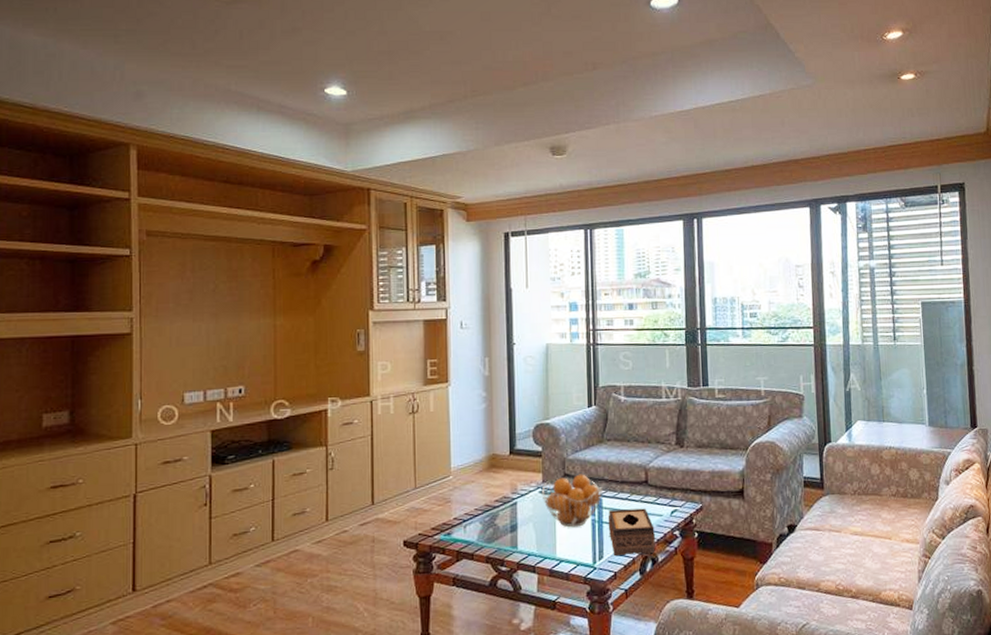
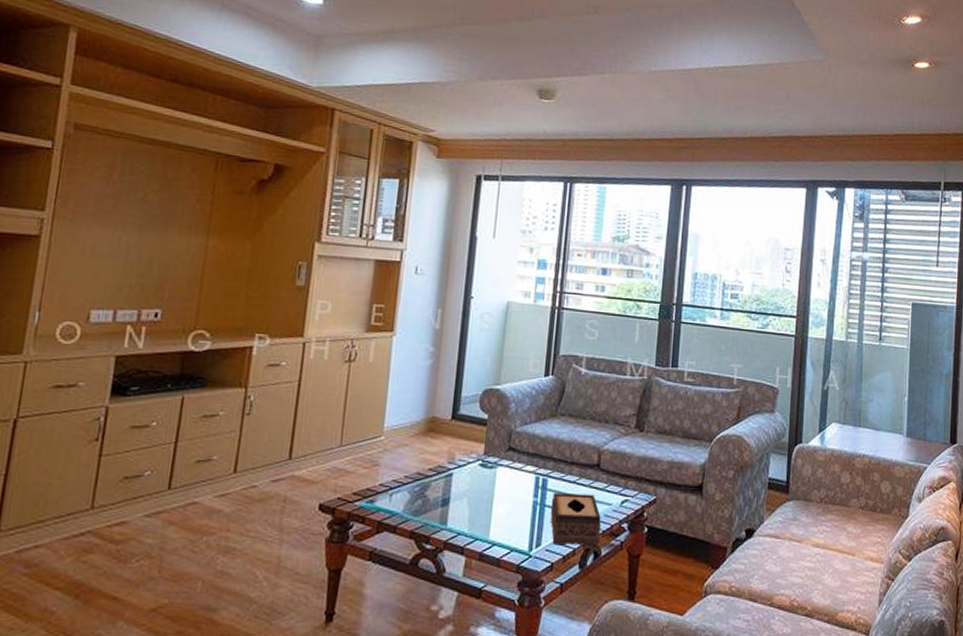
fruit basket: present [541,474,603,528] -> none [481,449,549,508]

